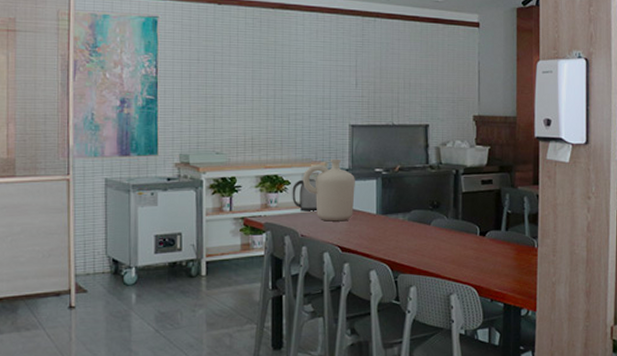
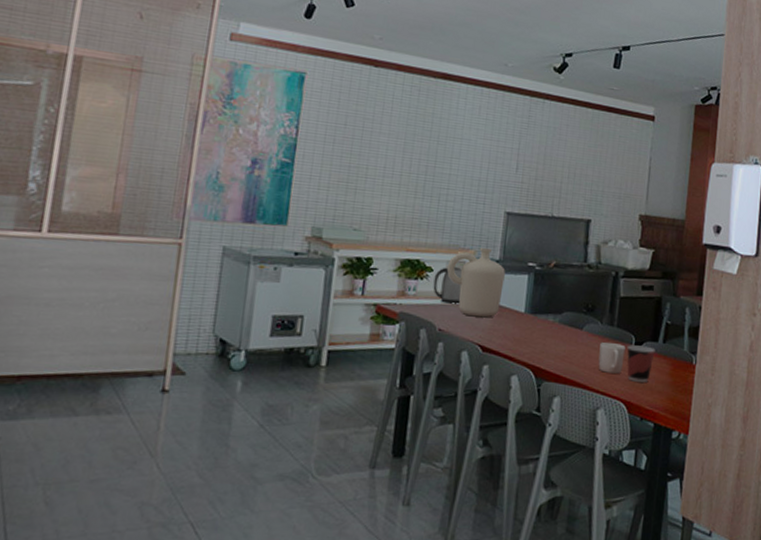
mug: none [448,234,471,262] -> present [598,342,626,374]
cup: none [472,235,499,267] -> present [627,345,655,382]

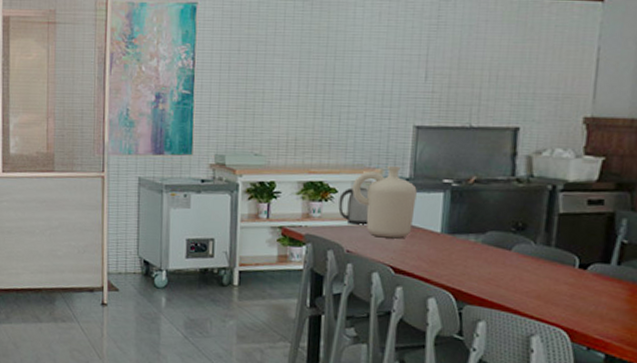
mug: present [598,342,626,374] -> none [531,263,567,299]
cup: present [627,345,655,382] -> none [568,267,607,309]

